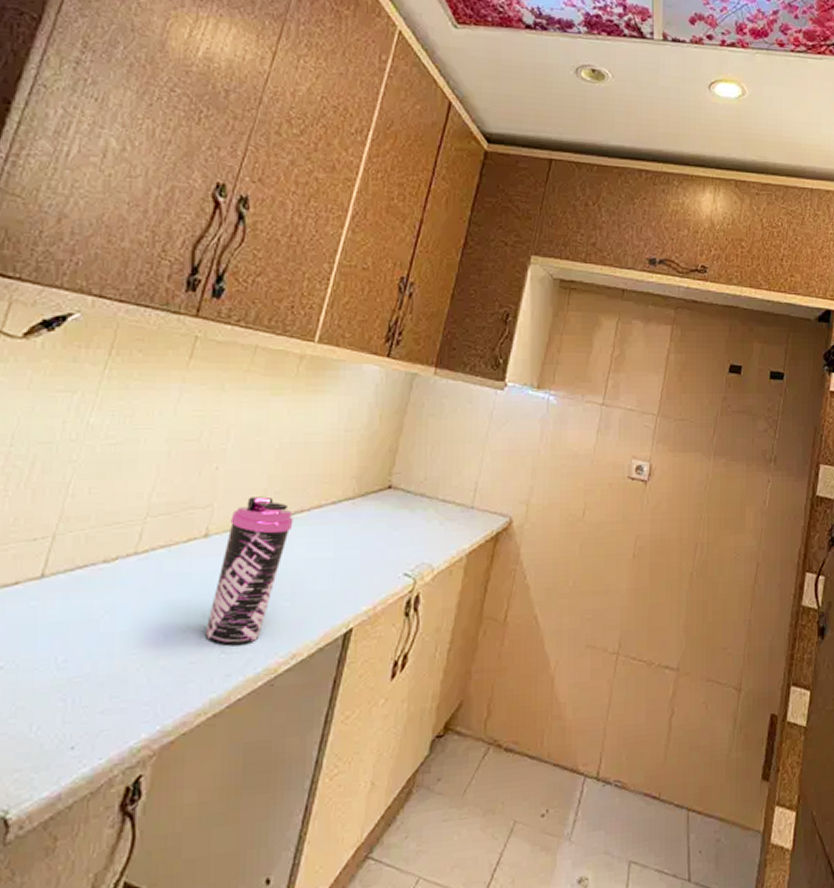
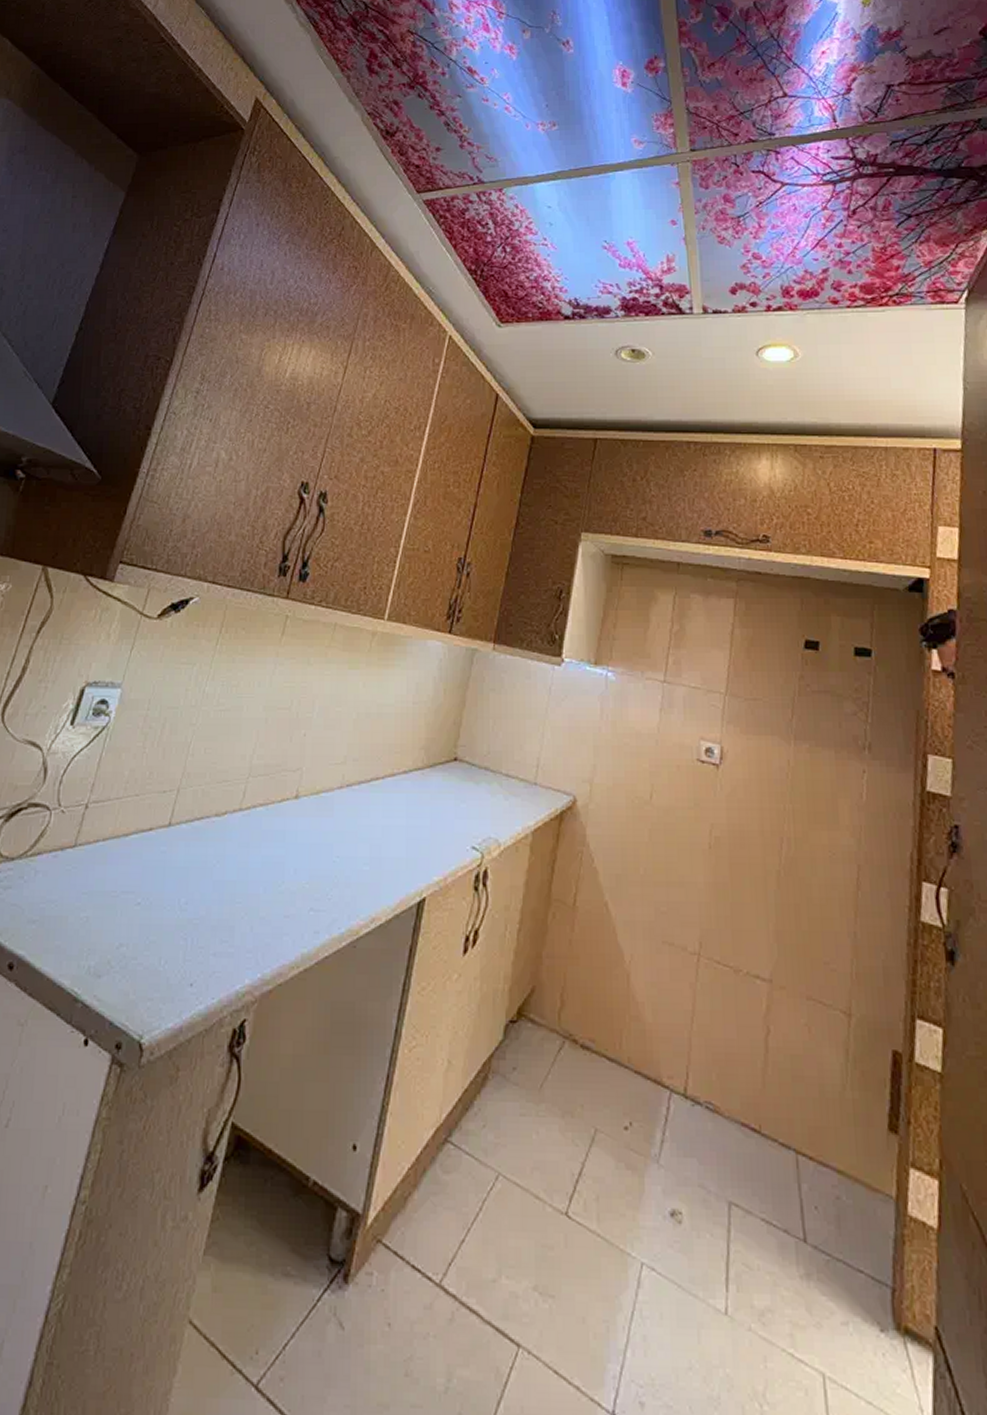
water bottle: present [205,496,294,646] -> none [296,763,370,905]

